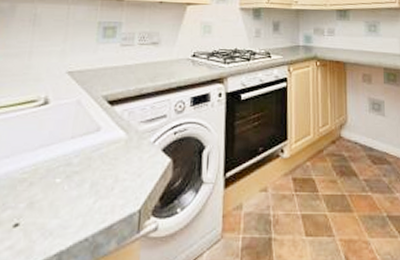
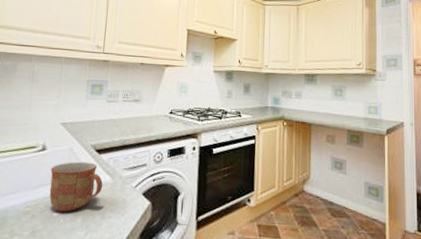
mug: none [51,115,116,176] -> present [49,161,103,212]

